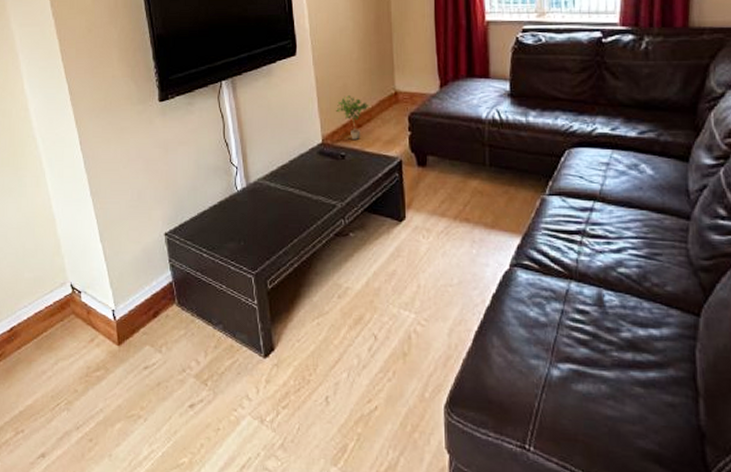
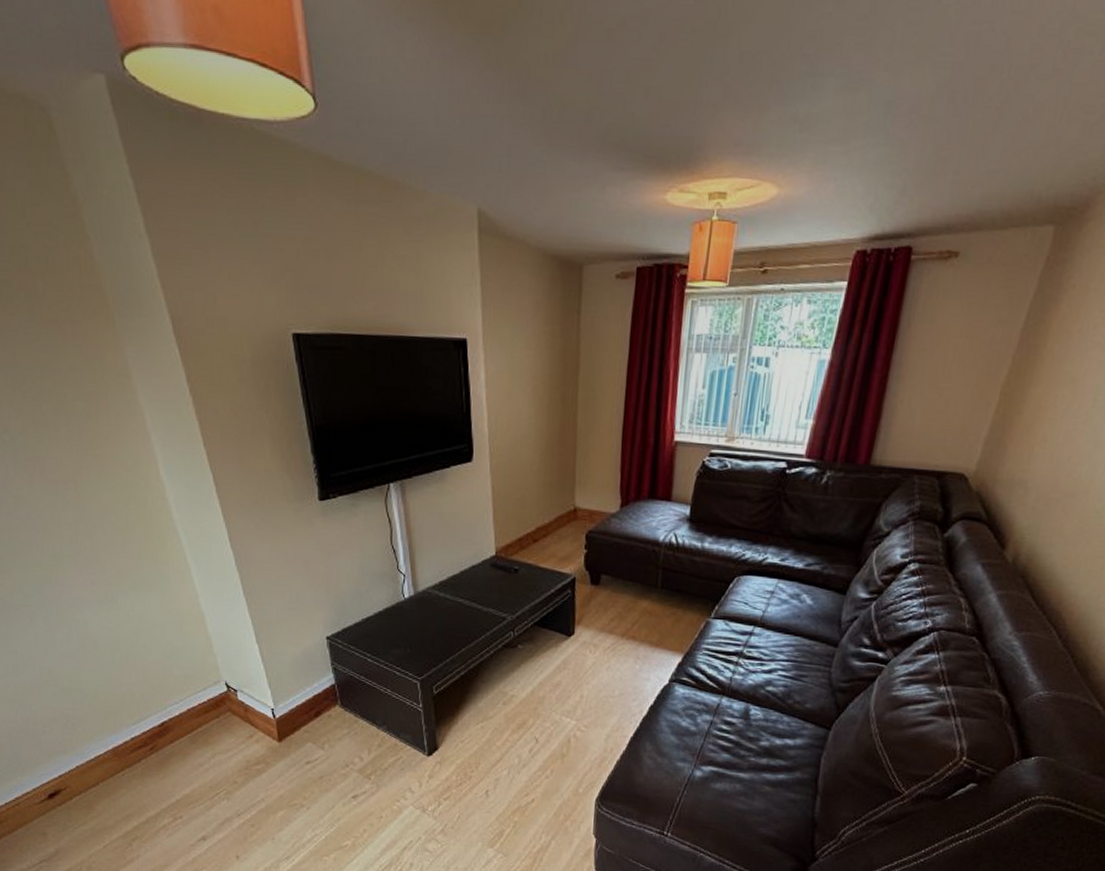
potted plant: present [336,95,369,141] -> none [512,508,546,556]

